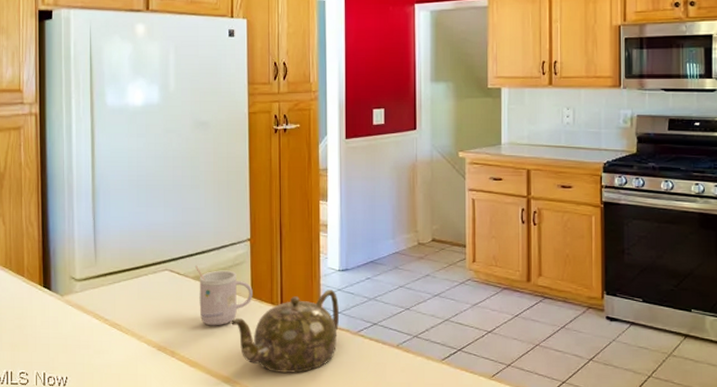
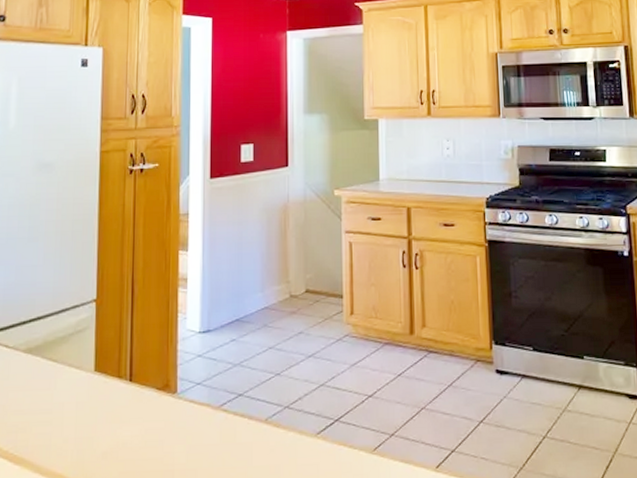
mug: present [194,265,253,326] -> none [27,334,97,410]
teapot: present [231,290,339,373] -> none [68,356,198,464]

